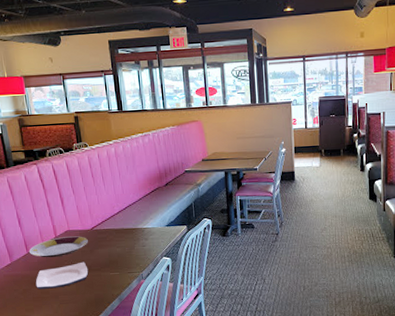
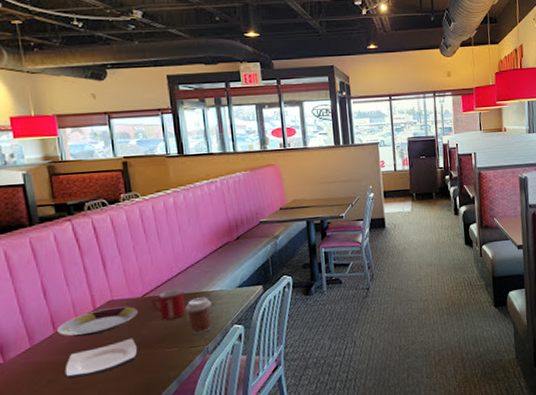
mug: none [98,225,125,250] -> present [151,289,186,321]
coffee cup: none [125,232,145,263] -> present [186,297,212,335]

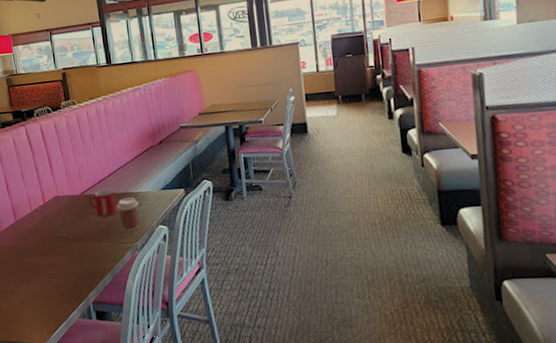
plate: present [57,306,138,337] -> none [17,202,78,227]
plate: present [64,338,138,378] -> none [24,230,79,262]

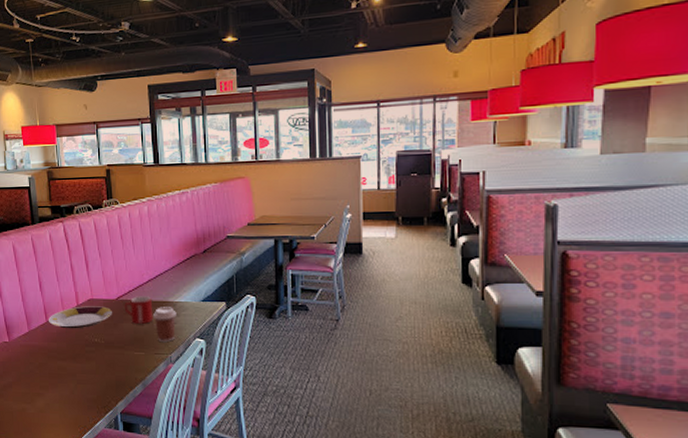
plate: none [17,202,78,227] -> present [49,306,112,329]

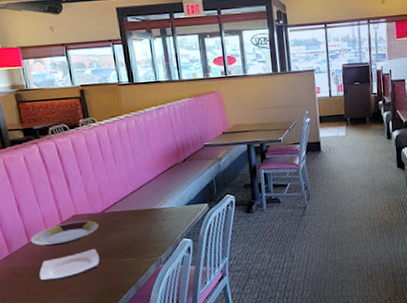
plate: none [52,336,111,365] -> present [39,248,100,282]
mug: present [124,296,154,325] -> none [110,206,141,234]
coffee cup: present [153,307,177,343] -> none [140,213,163,247]

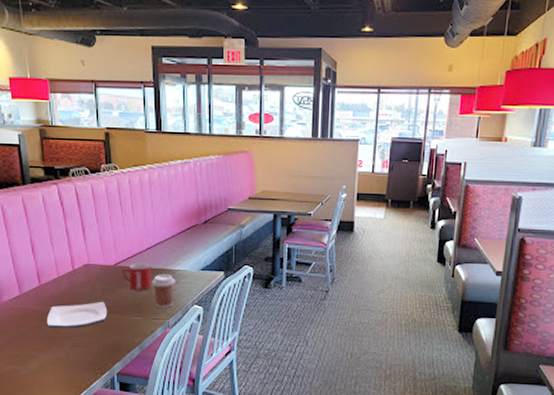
plate: present [31,220,99,247] -> none [42,271,110,294]
mug: none [110,206,141,234] -> present [122,263,152,291]
coffee cup: none [140,213,163,247] -> present [152,274,175,309]

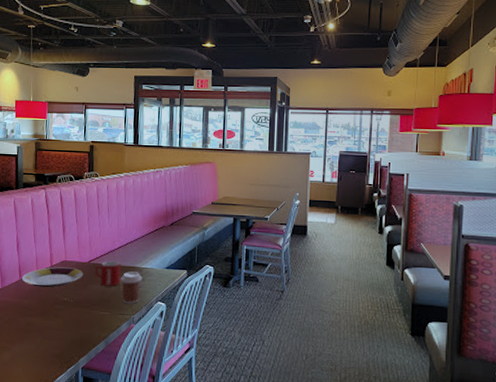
plate: none [42,271,110,294] -> present [22,267,83,288]
plate: present [46,301,108,328] -> none [22,296,79,322]

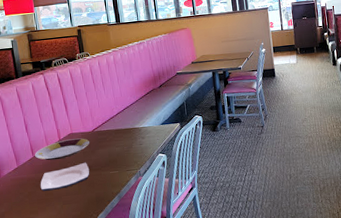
plate: none [22,296,79,322] -> present [40,162,90,191]
mug: present [94,260,121,287] -> none [99,125,124,150]
coffee cup: present [121,271,142,305] -> none [123,132,142,161]

